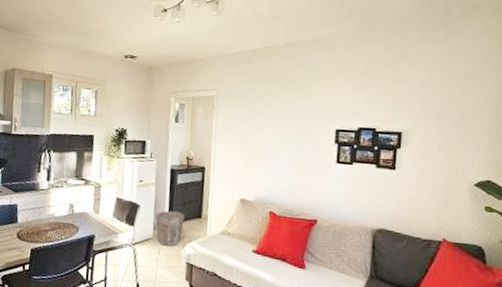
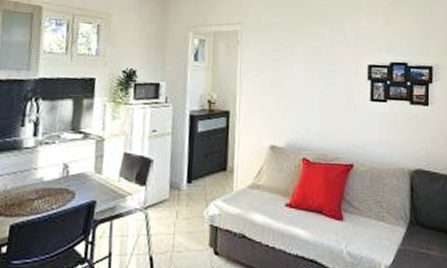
waste bin: present [155,210,185,246] -> none [172,165,207,207]

